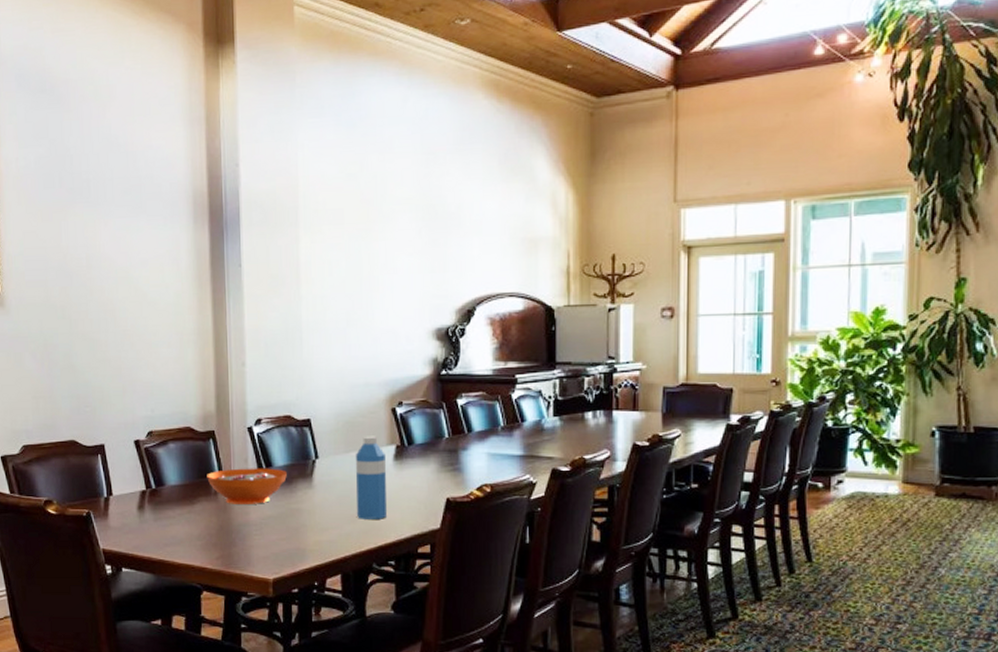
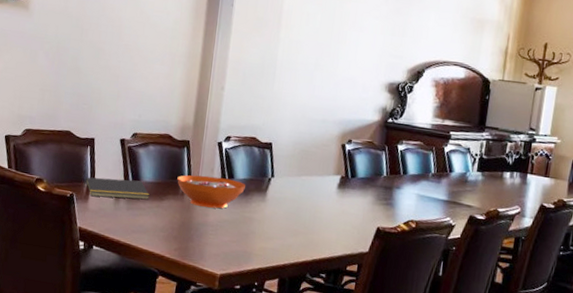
notepad: none [100,486,178,512] -> present [84,176,149,200]
water bottle: present [355,436,386,519] -> none [299,164,331,237]

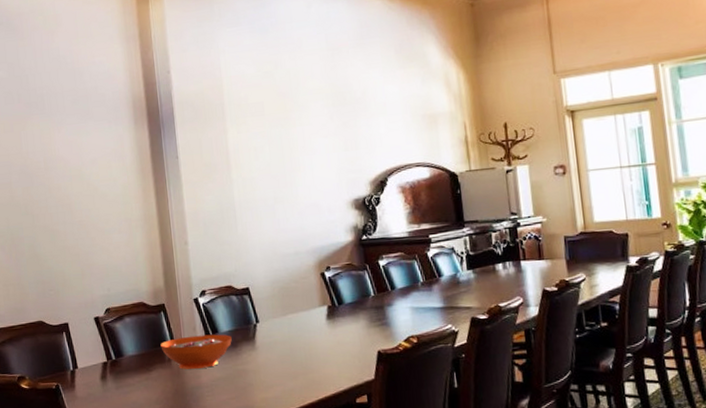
notepad: present [84,176,149,200] -> none [67,356,136,383]

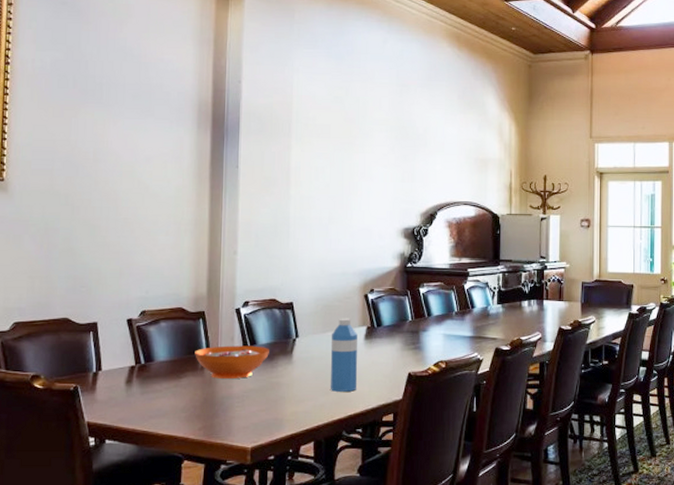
water bottle: none [291,298,325,376] -> present [330,318,357,392]

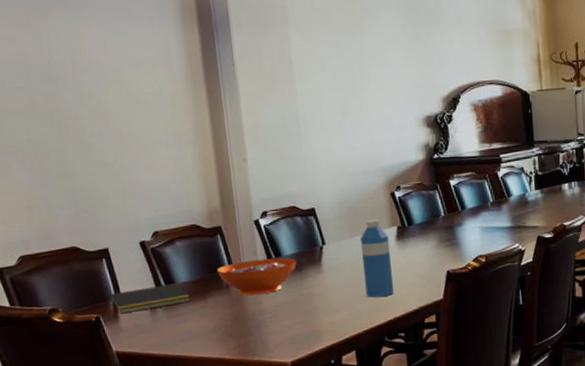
notepad: none [89,361,165,386] -> present [108,283,190,314]

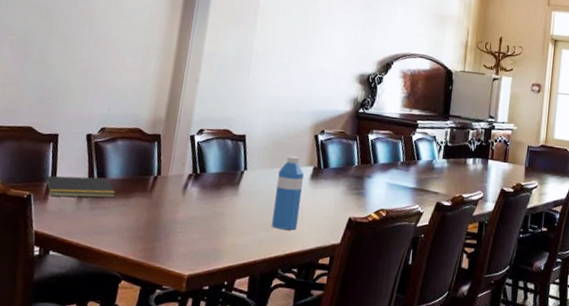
decorative bowl: present [217,257,297,295] -> none [146,170,218,205]

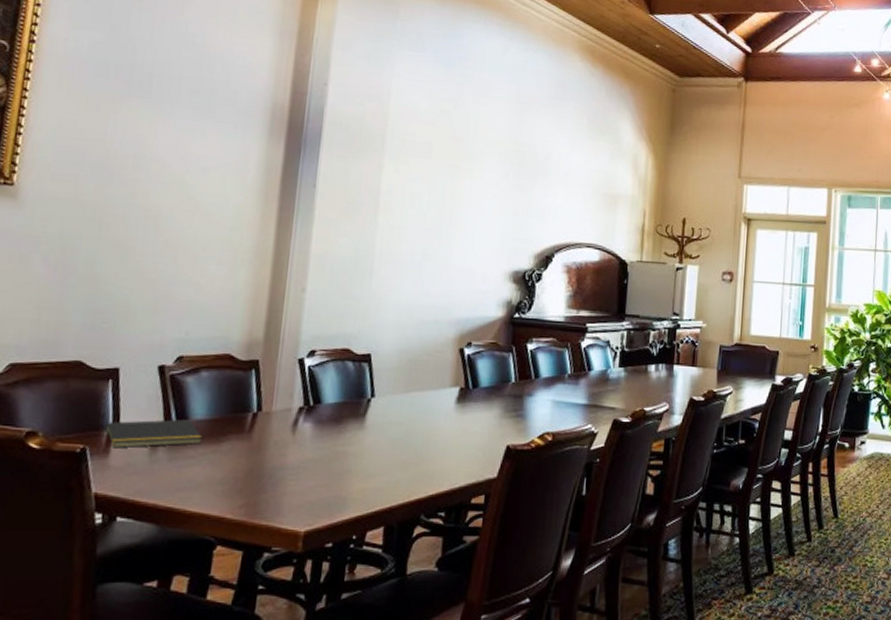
water bottle: present [272,155,304,230] -> none [410,375,448,466]

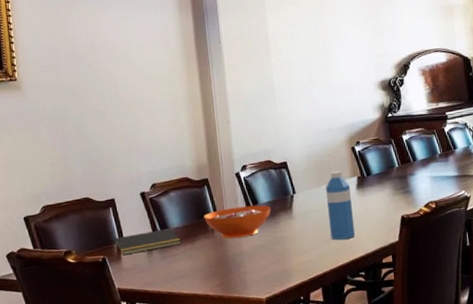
decorative bowl: none [242,403,337,445] -> present [204,205,271,239]
water bottle: none [410,375,448,466] -> present [325,171,355,240]

